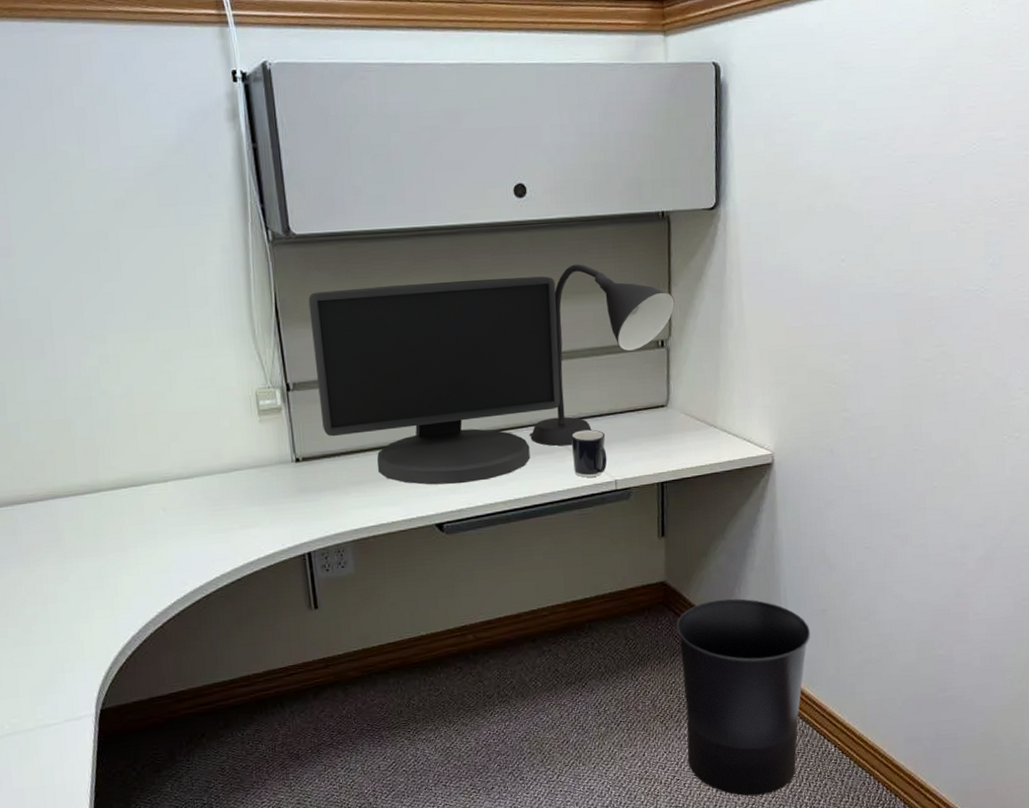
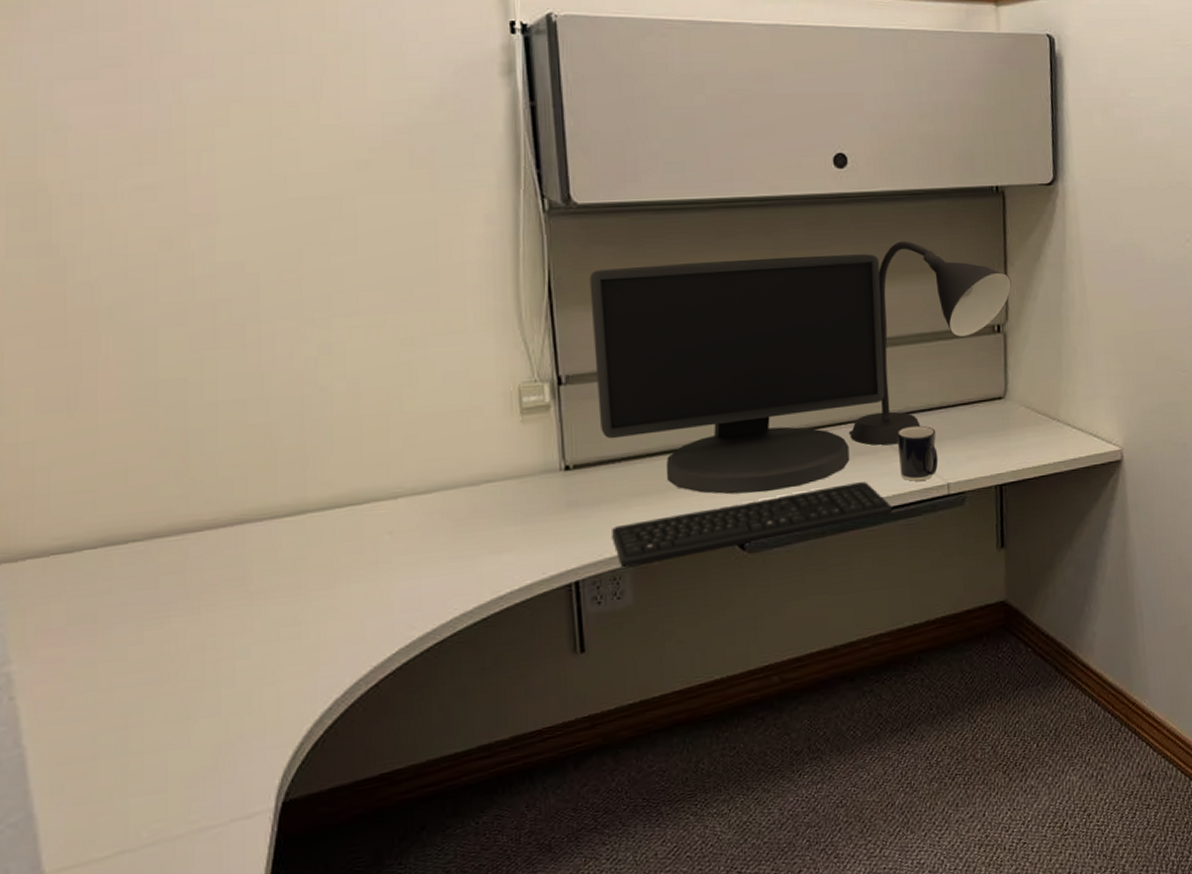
computer keyboard: none [335,476,568,543] -> present [612,481,893,568]
waste bin: present [676,598,810,796] -> none [1020,617,1170,858]

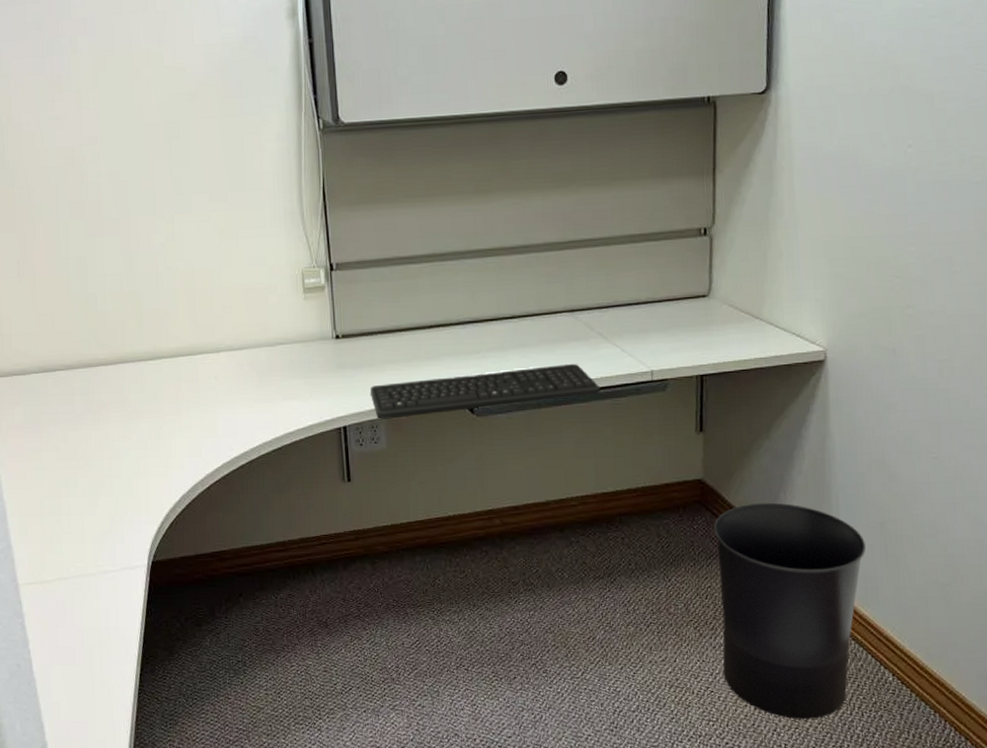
monitor: present [589,254,885,495] -> none [353,162,596,367]
desk lamp: present [848,241,1012,445] -> none [562,150,719,333]
mug: present [896,425,939,481] -> none [605,317,644,366]
waste bin: none [1020,617,1170,858] -> present [714,502,866,719]

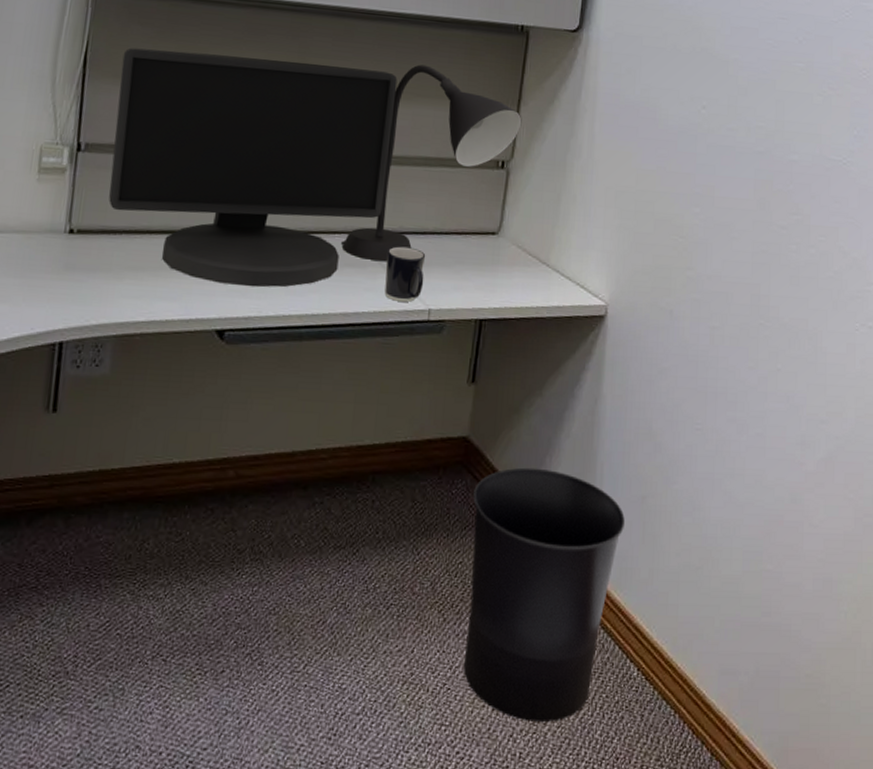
monitor: none [353,162,596,367] -> present [108,48,398,288]
computer keyboard: present [370,363,601,419] -> none [101,292,372,338]
desk lamp: none [562,150,719,333] -> present [340,64,522,262]
mug: none [605,317,644,366] -> present [384,246,426,302]

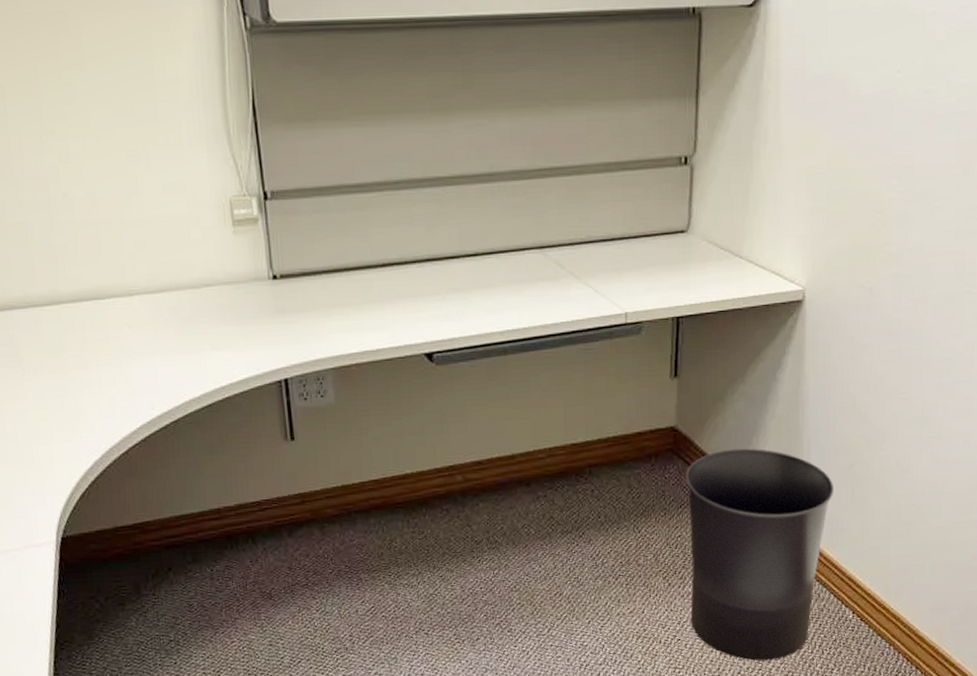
monitor: present [108,48,398,288] -> none [289,79,568,311]
desk lamp: present [340,64,522,262] -> none [531,66,702,272]
mug: present [384,246,426,302] -> none [577,255,618,308]

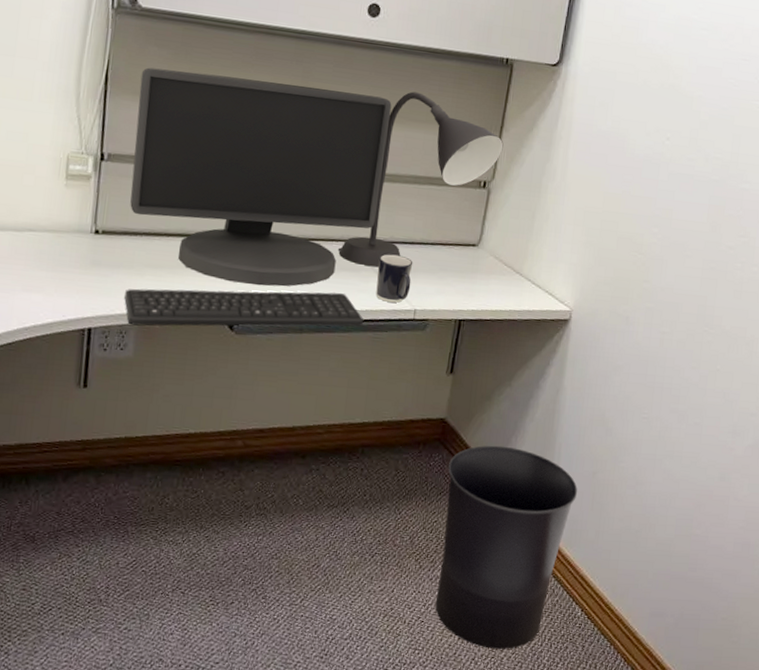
monitor: none [289,79,568,311] -> present [130,67,392,287]
computer keyboard: none [315,305,572,370] -> present [124,288,364,327]
desk lamp: none [531,66,702,272] -> present [337,91,504,267]
mug: none [577,255,618,308] -> present [376,254,413,303]

